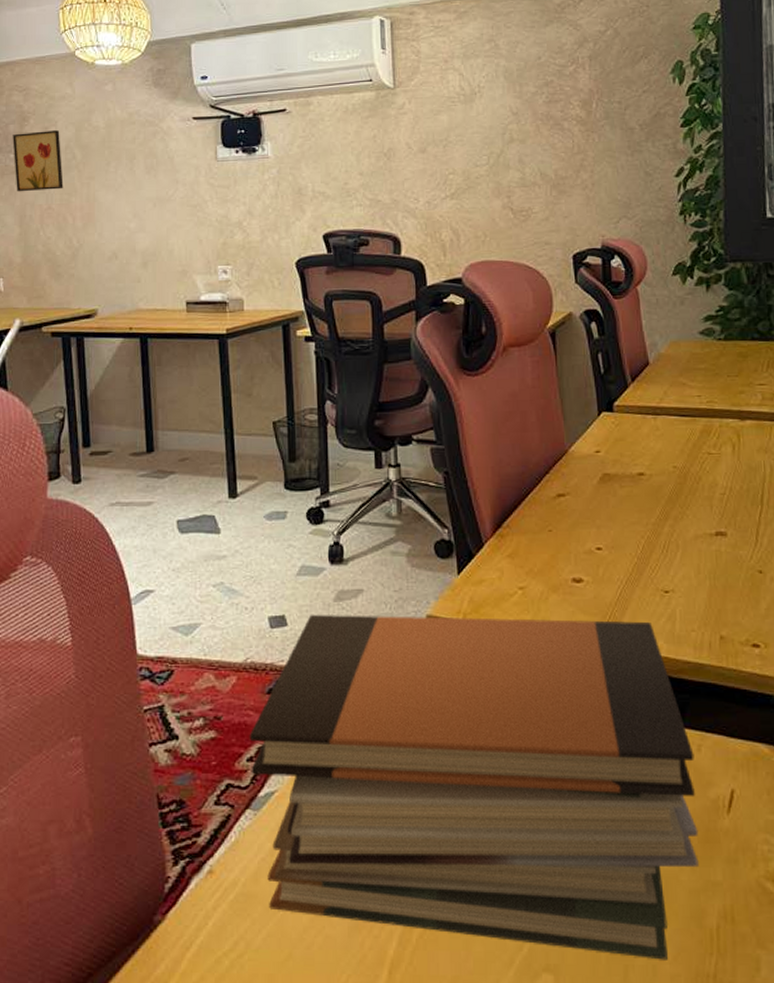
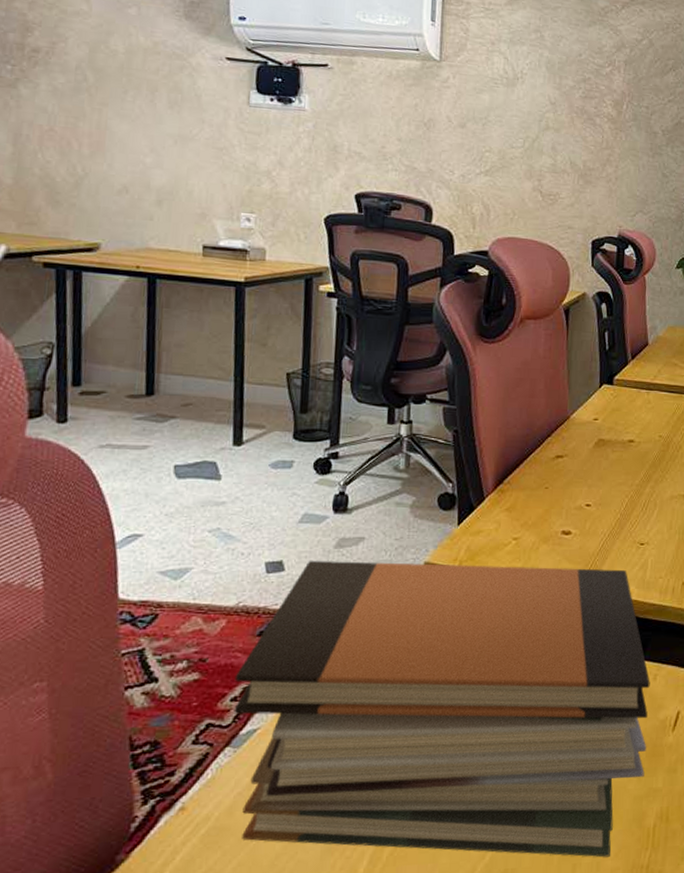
wall art: present [13,130,64,192] -> none [11,44,71,112]

